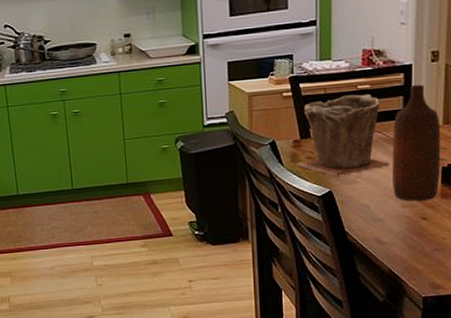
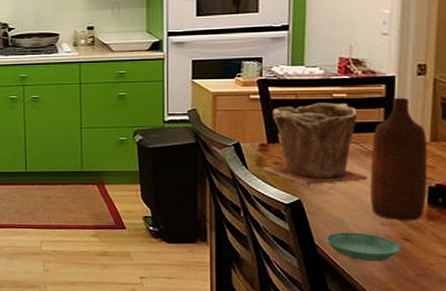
saucer: none [355,216,419,243] -> present [326,232,401,262]

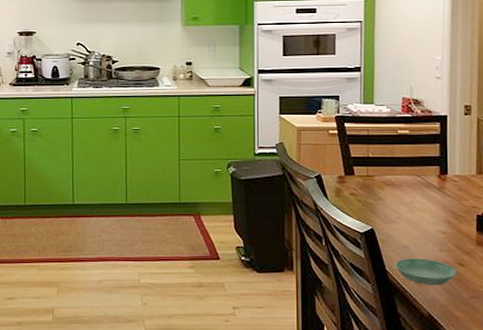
plant pot: present [263,103,369,185] -> none [341,138,429,215]
bottle: present [370,97,428,220] -> none [430,134,476,246]

